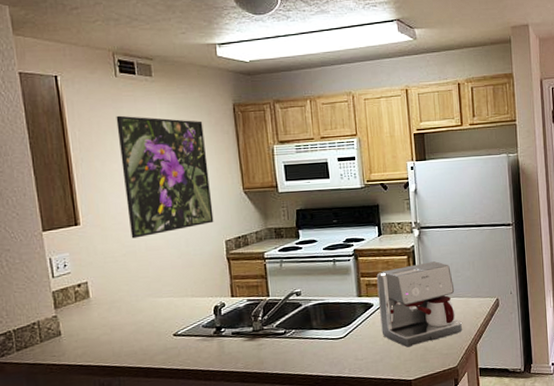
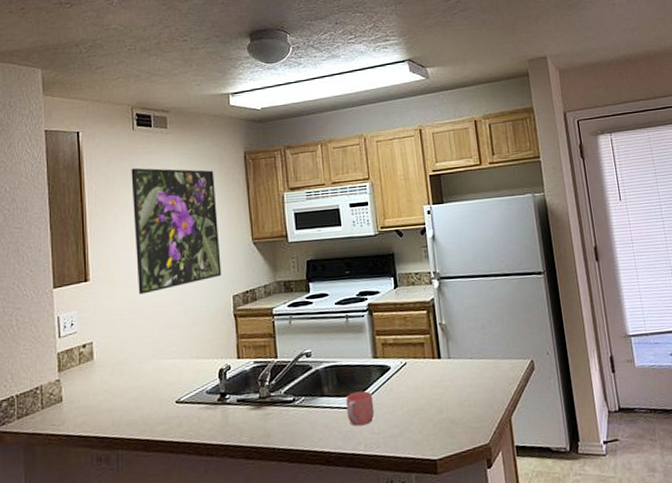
mug: none [333,324,358,354] -> present [346,391,375,426]
coffee maker: present [376,261,462,347] -> none [393,316,493,419]

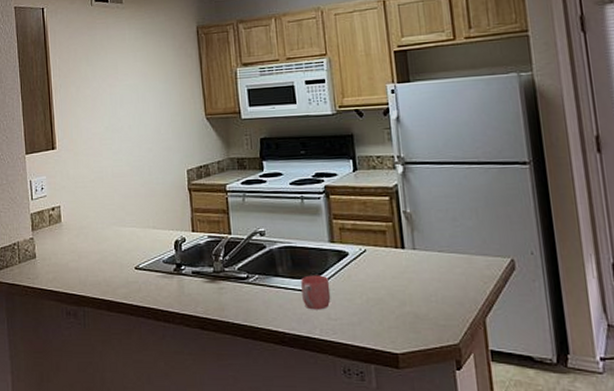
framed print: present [131,167,222,295] -> none [90,42,176,164]

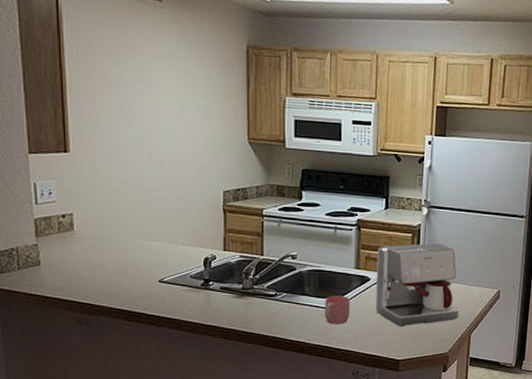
coffee maker: none [351,205,464,311] -> present [375,243,459,327]

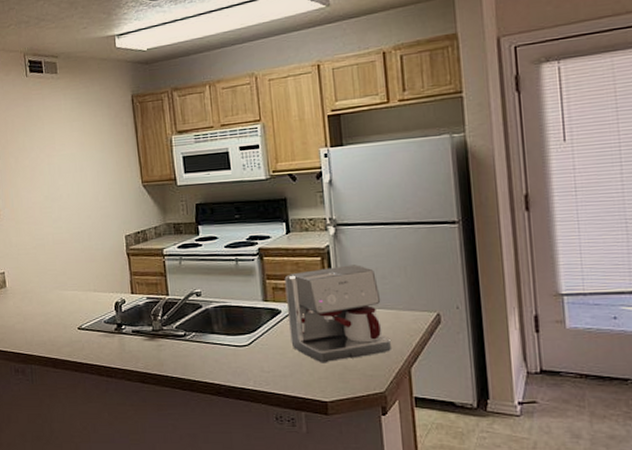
mug: present [324,295,351,325] -> none [236,331,264,364]

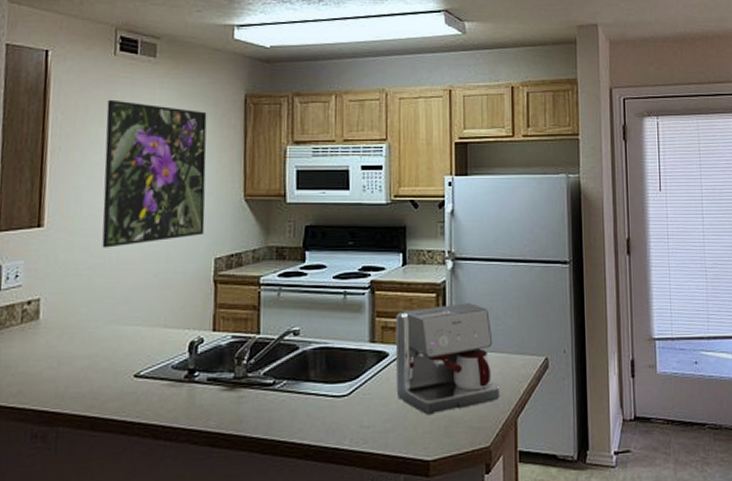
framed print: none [27,113,114,232] -> present [102,99,207,248]

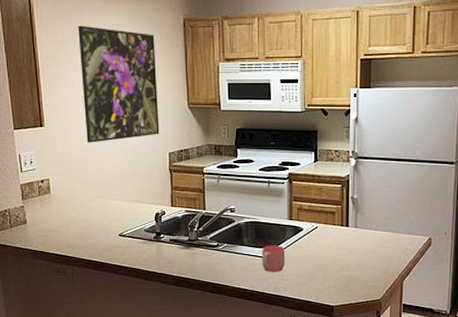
mug: none [334,378,366,418] -> present [262,245,285,272]
coffee maker: present [395,303,499,415] -> none [308,193,390,274]

